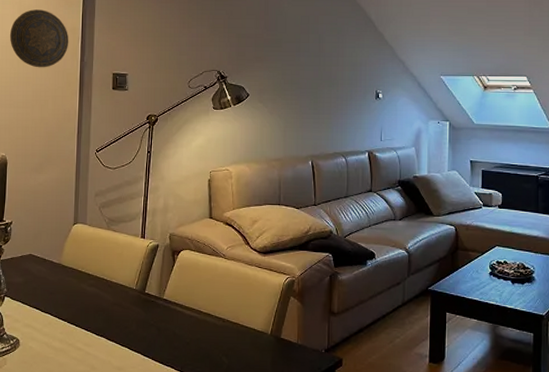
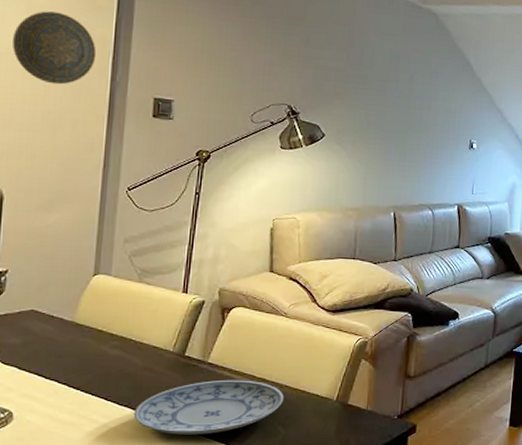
plate: none [107,314,227,363] -> present [133,379,285,435]

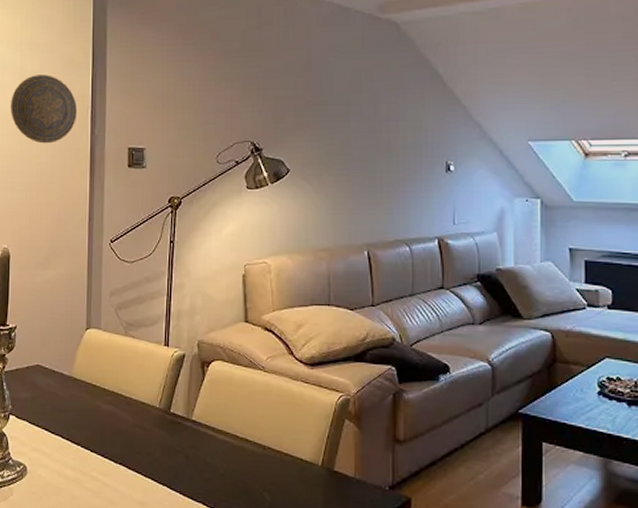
plate: present [133,379,285,435] -> none [127,439,268,498]

